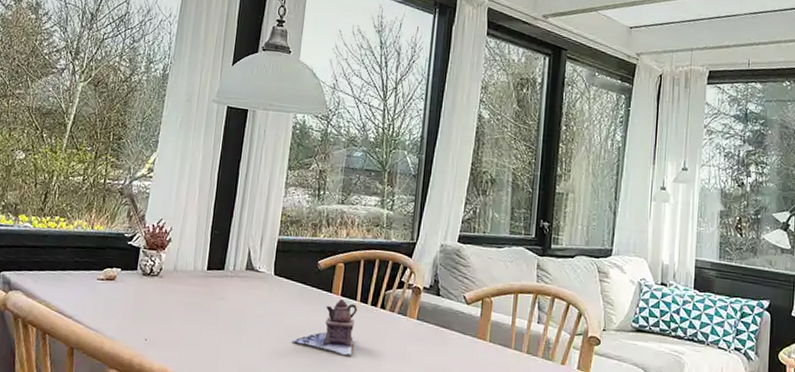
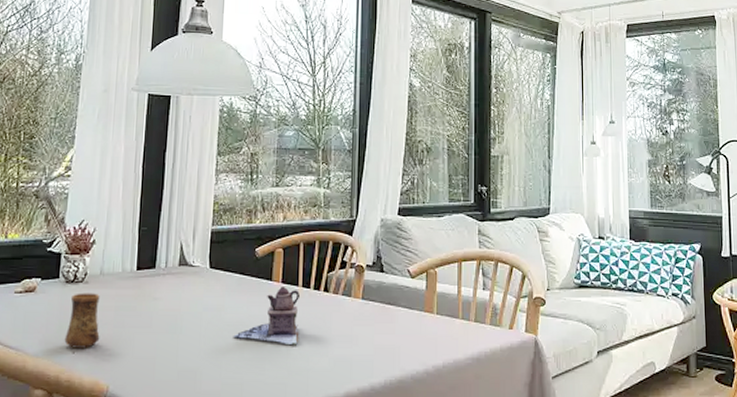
cup: none [138,285,172,337] -> present [64,293,100,348]

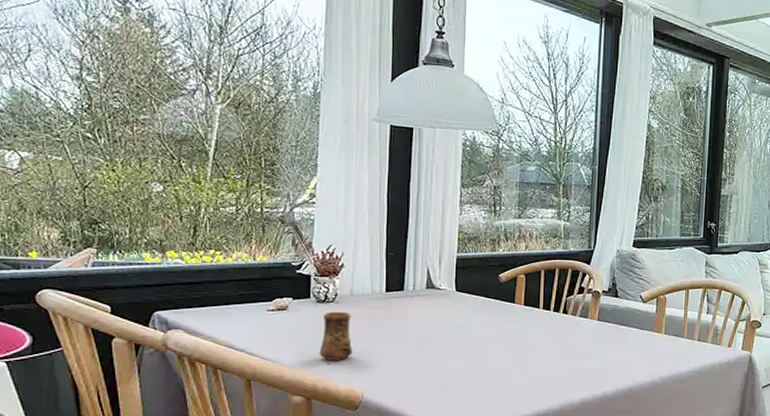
teapot: present [233,286,301,346] -> none [479,308,541,360]

